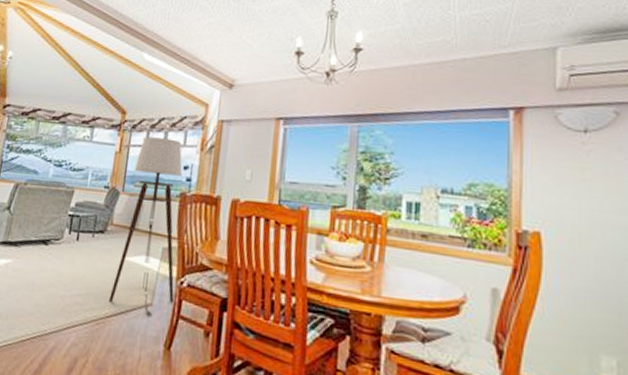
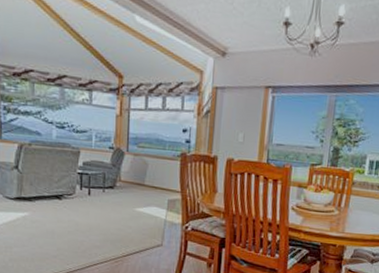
floor lamp: present [109,137,182,316] -> none [125,101,181,254]

